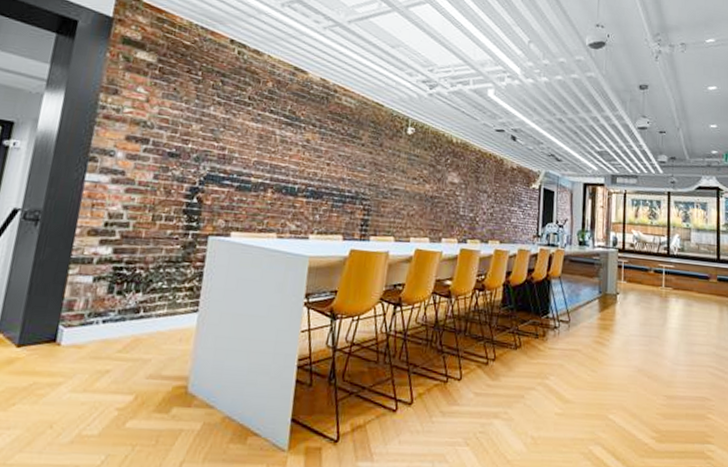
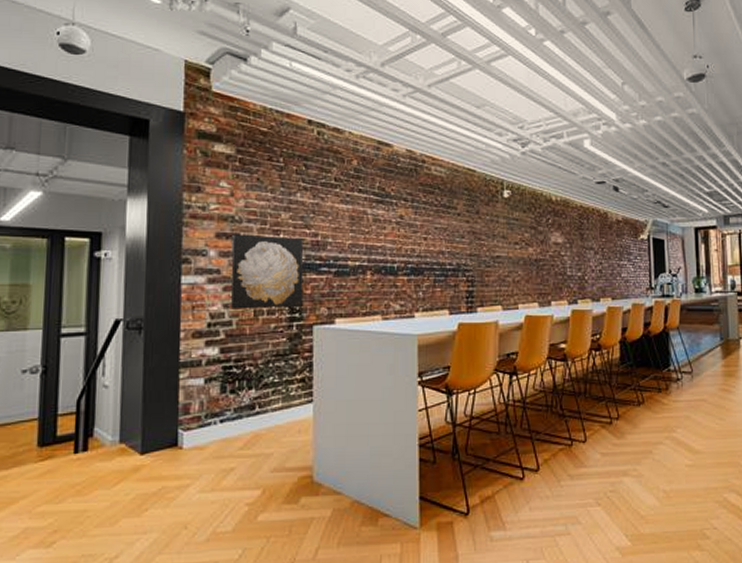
wall art: none [130,138,210,216] -> present [230,234,304,309]

